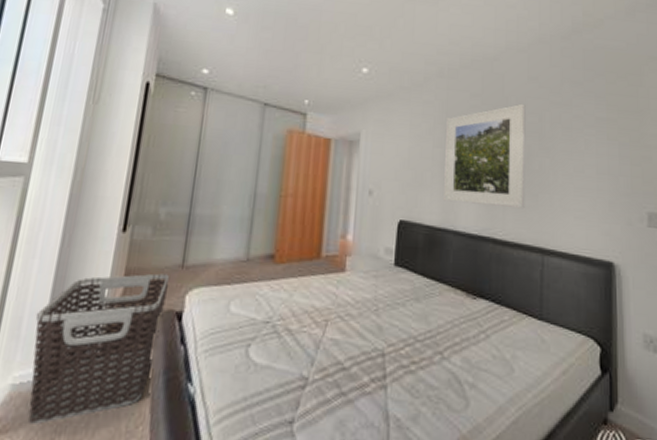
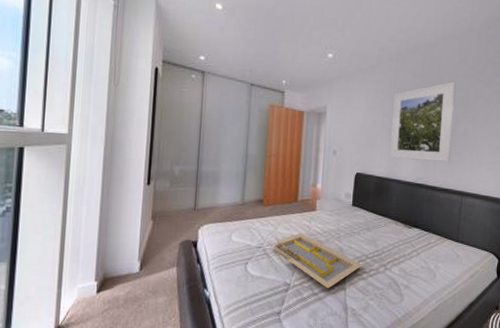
clothes hamper: present [28,273,170,424] -> none [89,214,186,318]
serving tray: none [287,302,410,387] -> present [274,233,363,289]

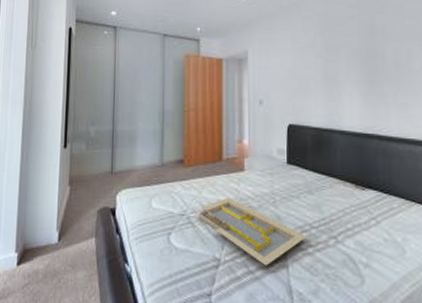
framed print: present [390,81,456,163] -> none [326,9,407,107]

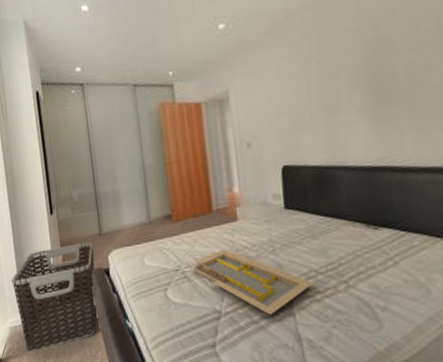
clothes hamper: none [9,179,103,294] -> present [11,242,97,352]

